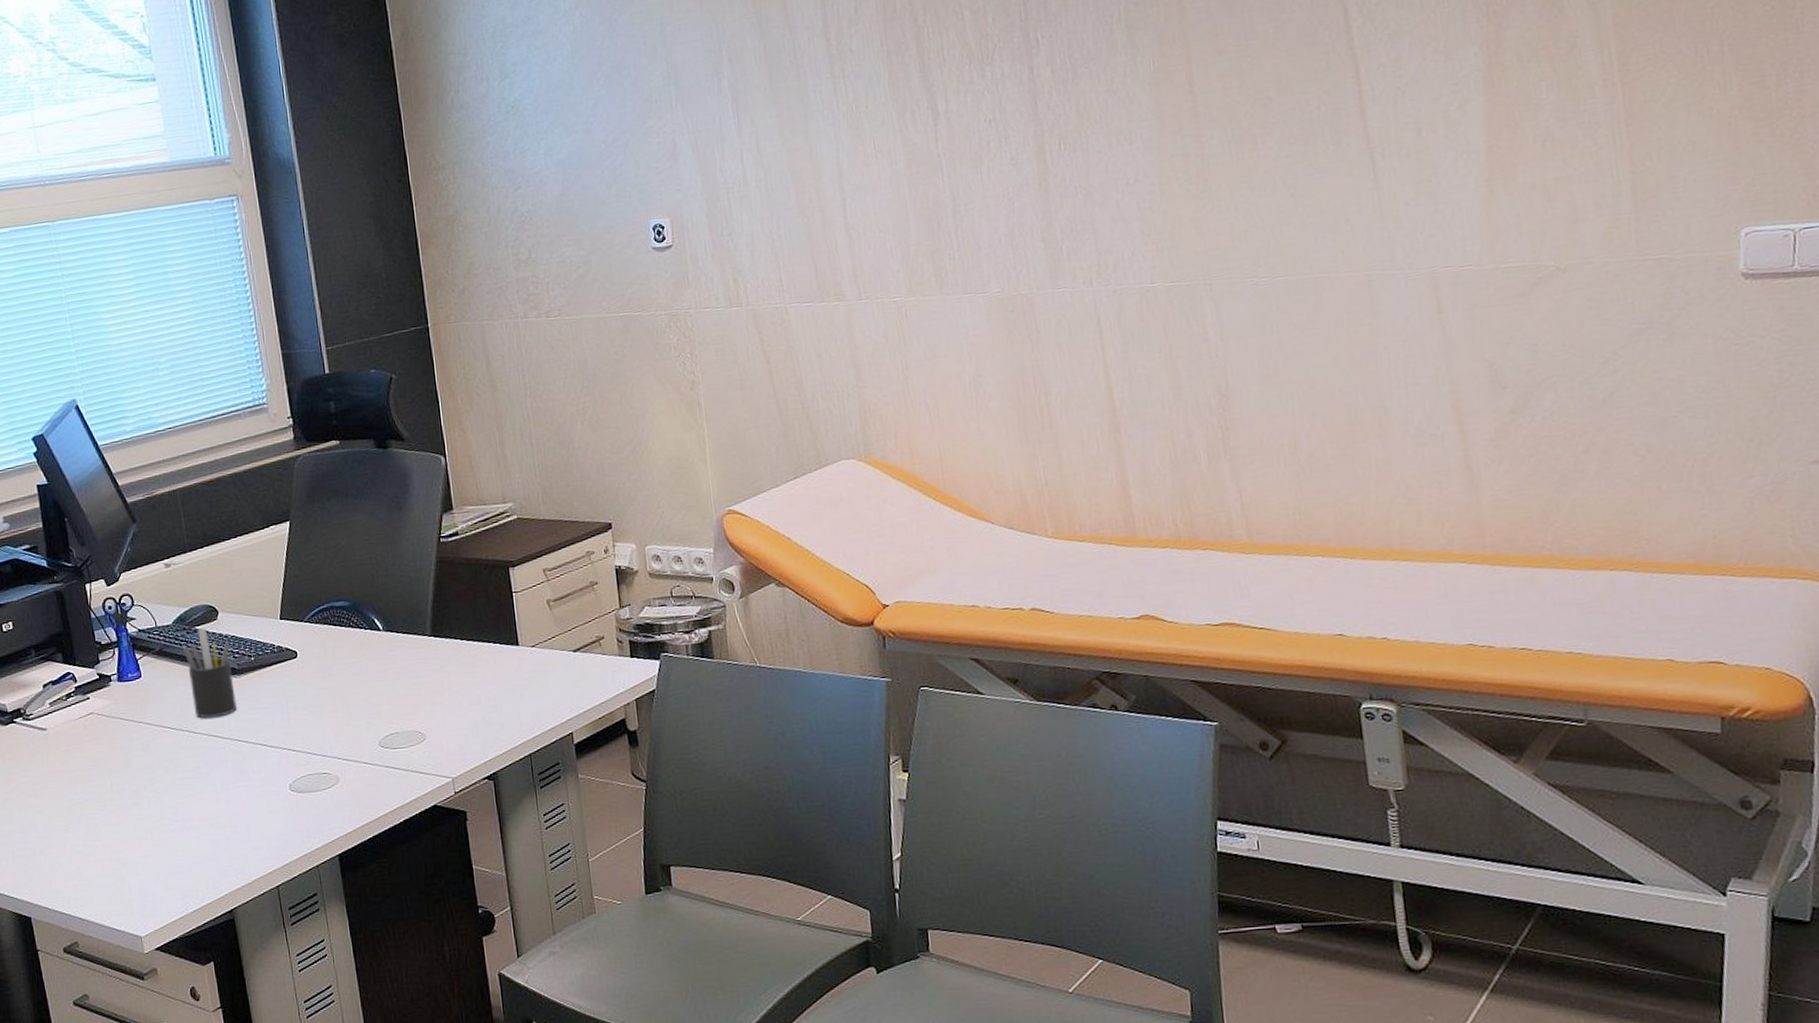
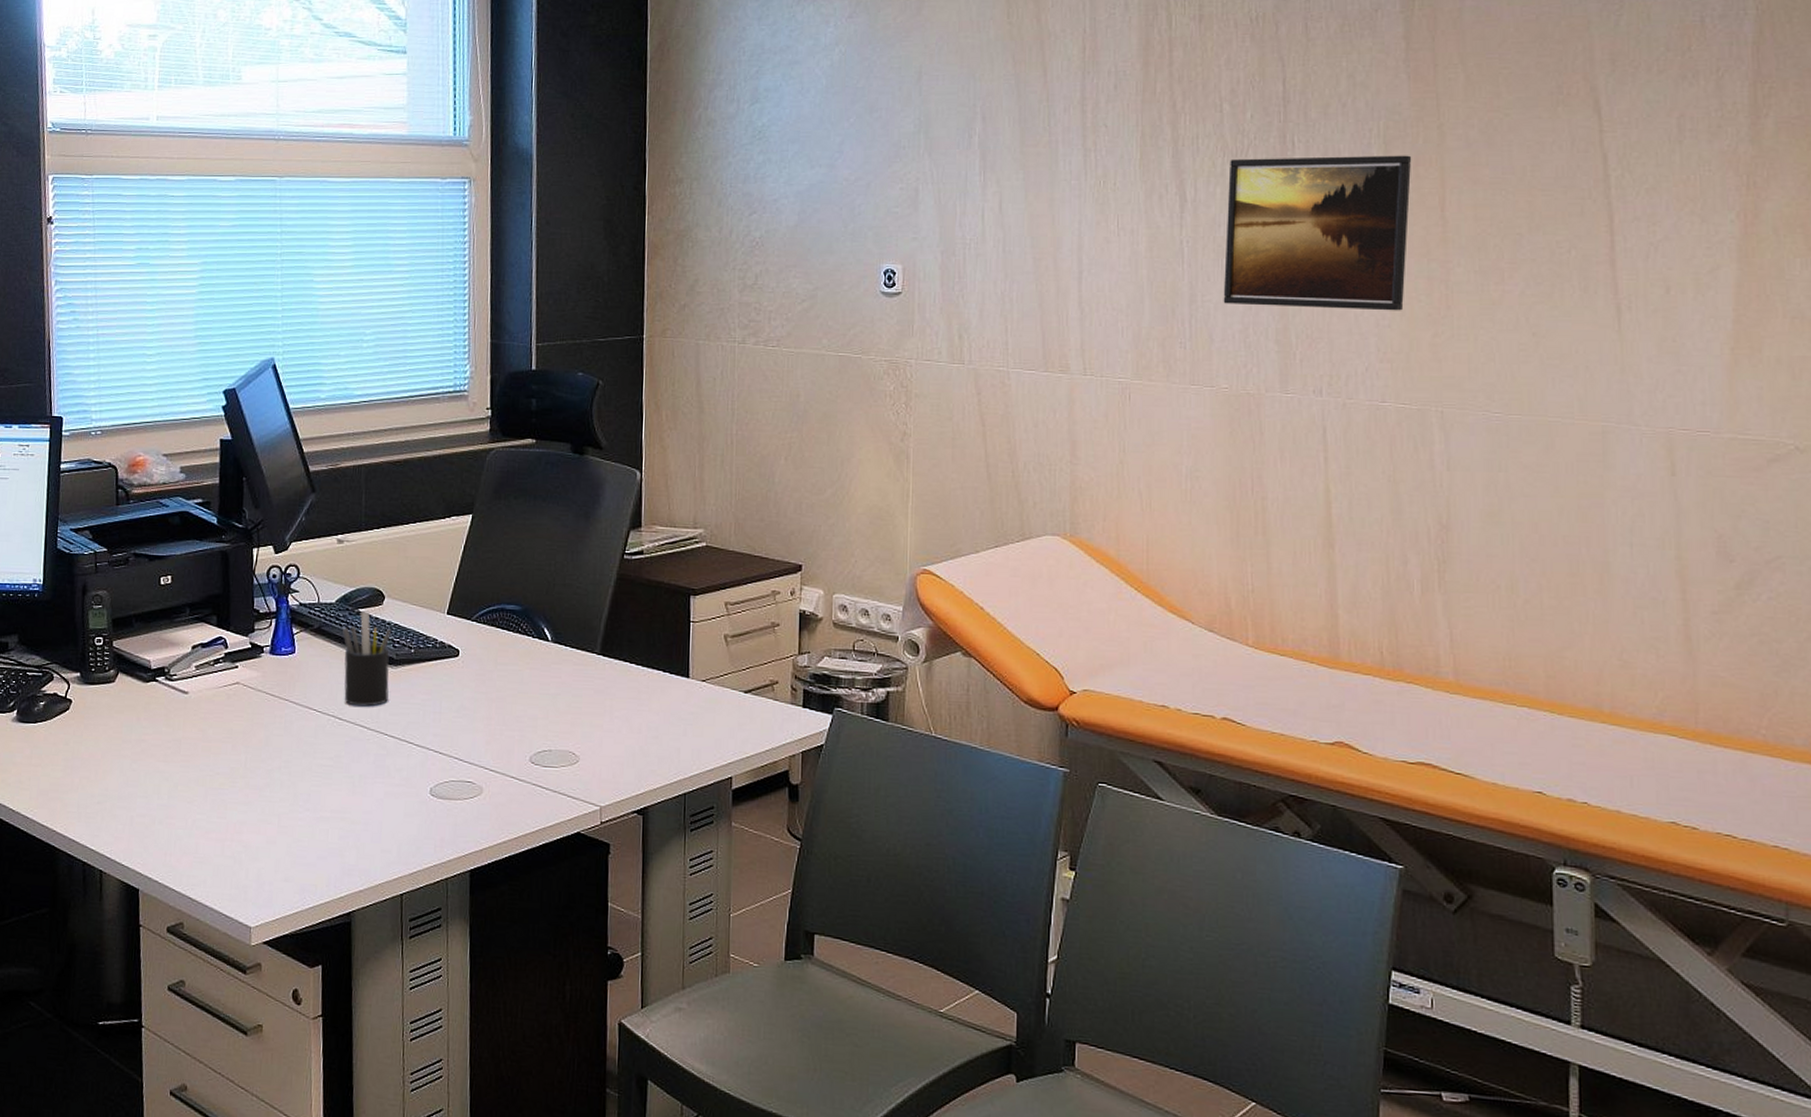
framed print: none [977,35,1163,210] -> present [1223,155,1412,311]

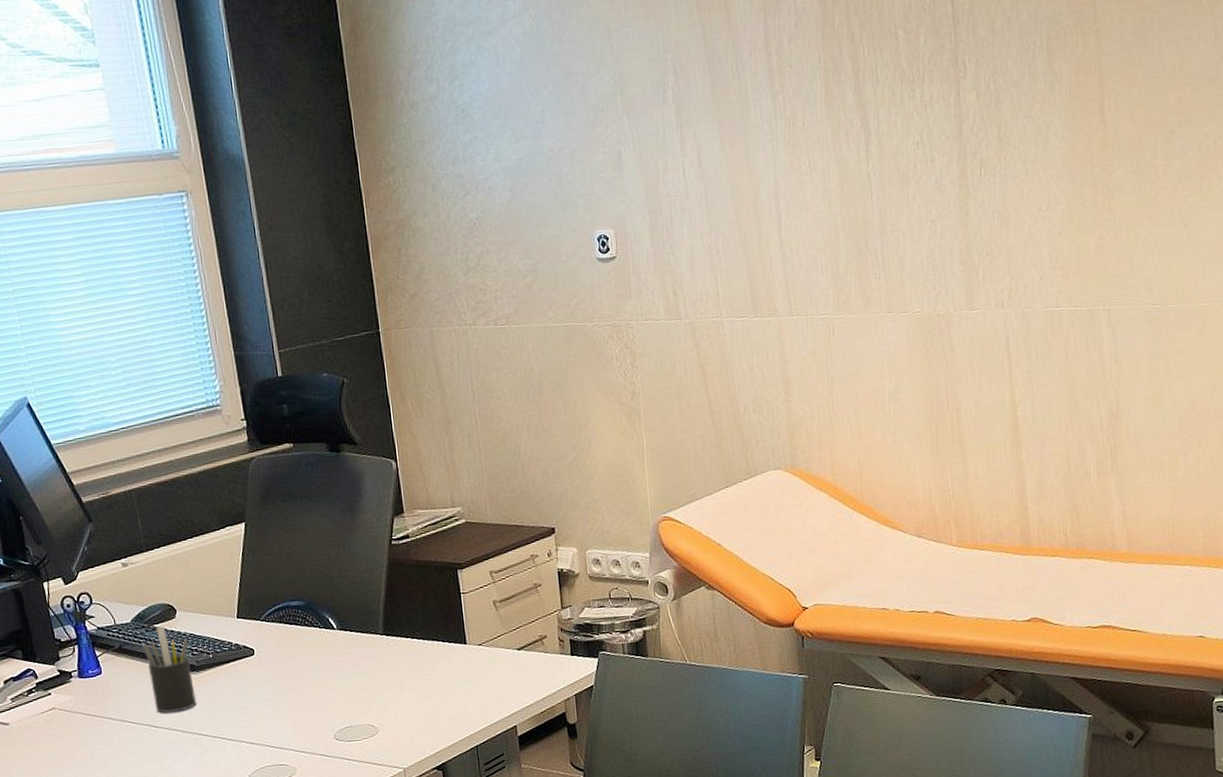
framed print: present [1223,155,1412,311] -> none [907,64,1073,232]

